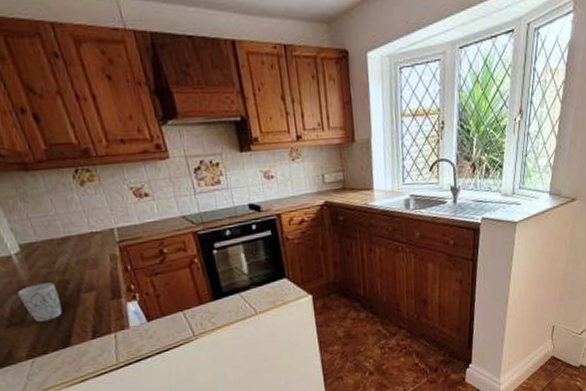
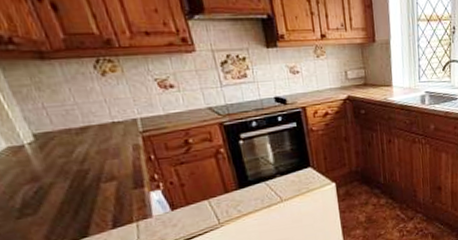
mug: present [17,282,63,323] -> none [30,172,80,213]

